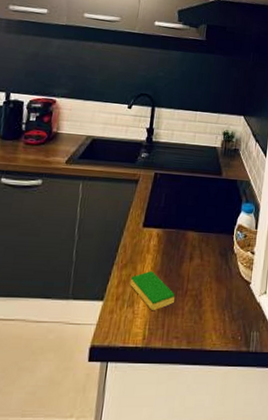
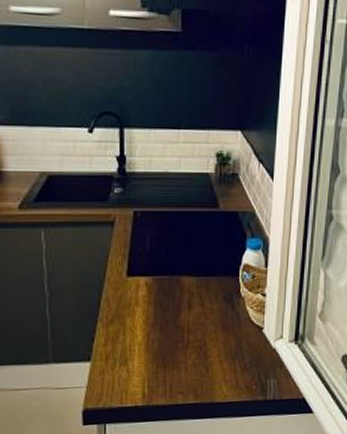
dish sponge: present [130,271,175,310] -> none [121,325,174,367]

